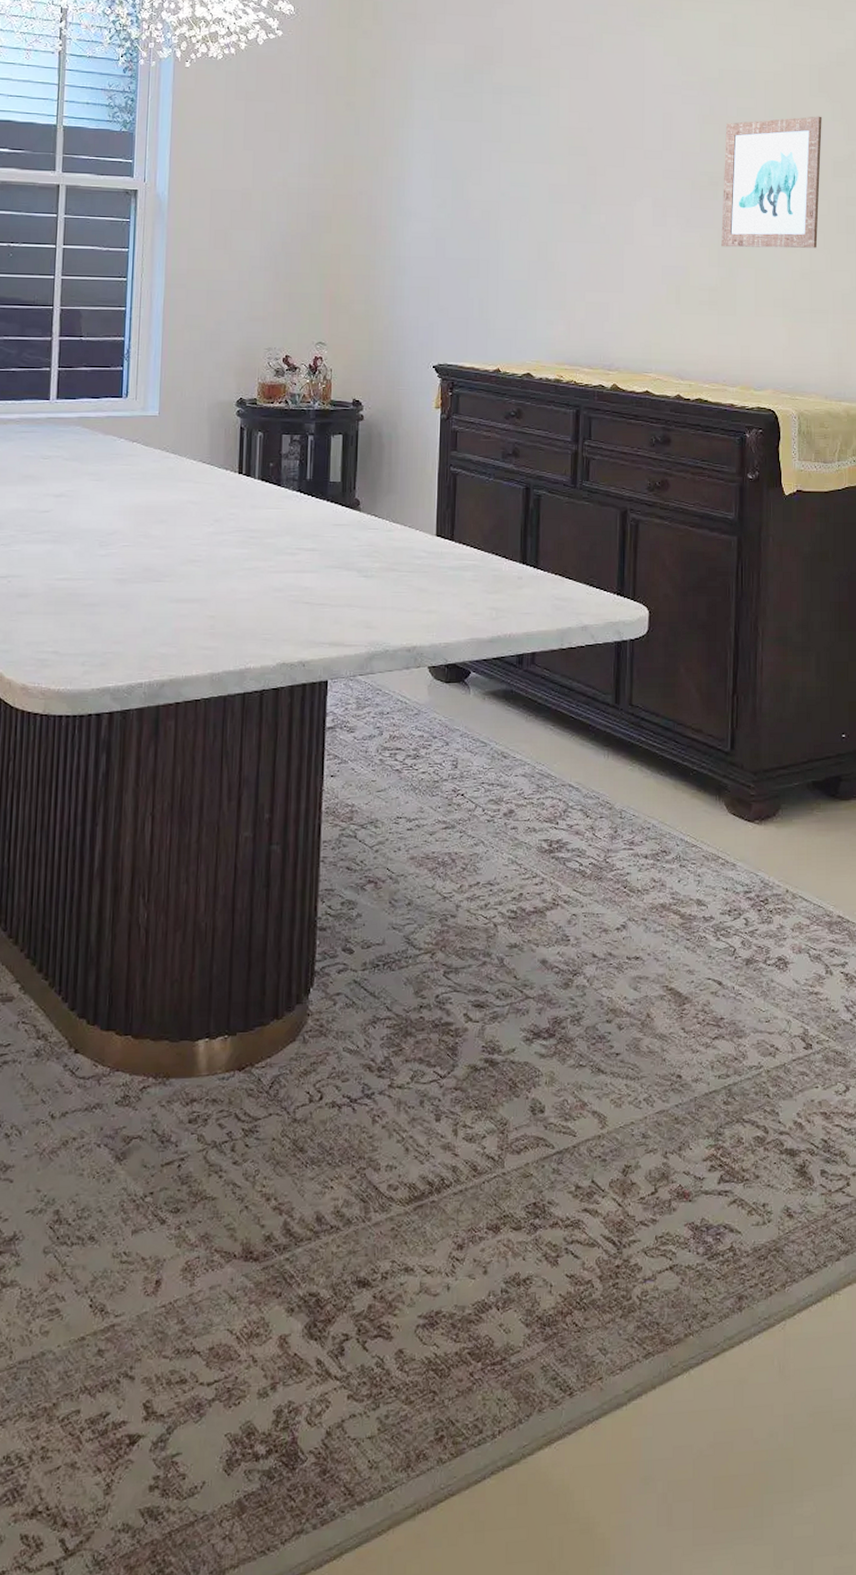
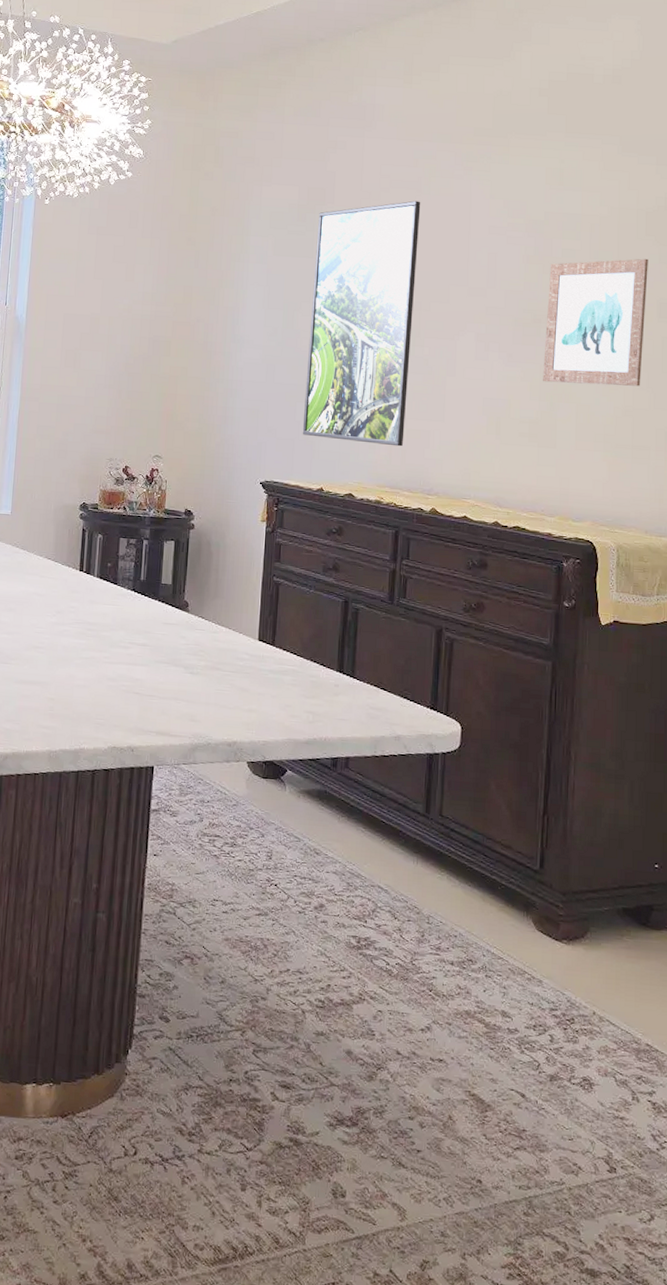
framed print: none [476,59,593,321] -> present [302,201,421,447]

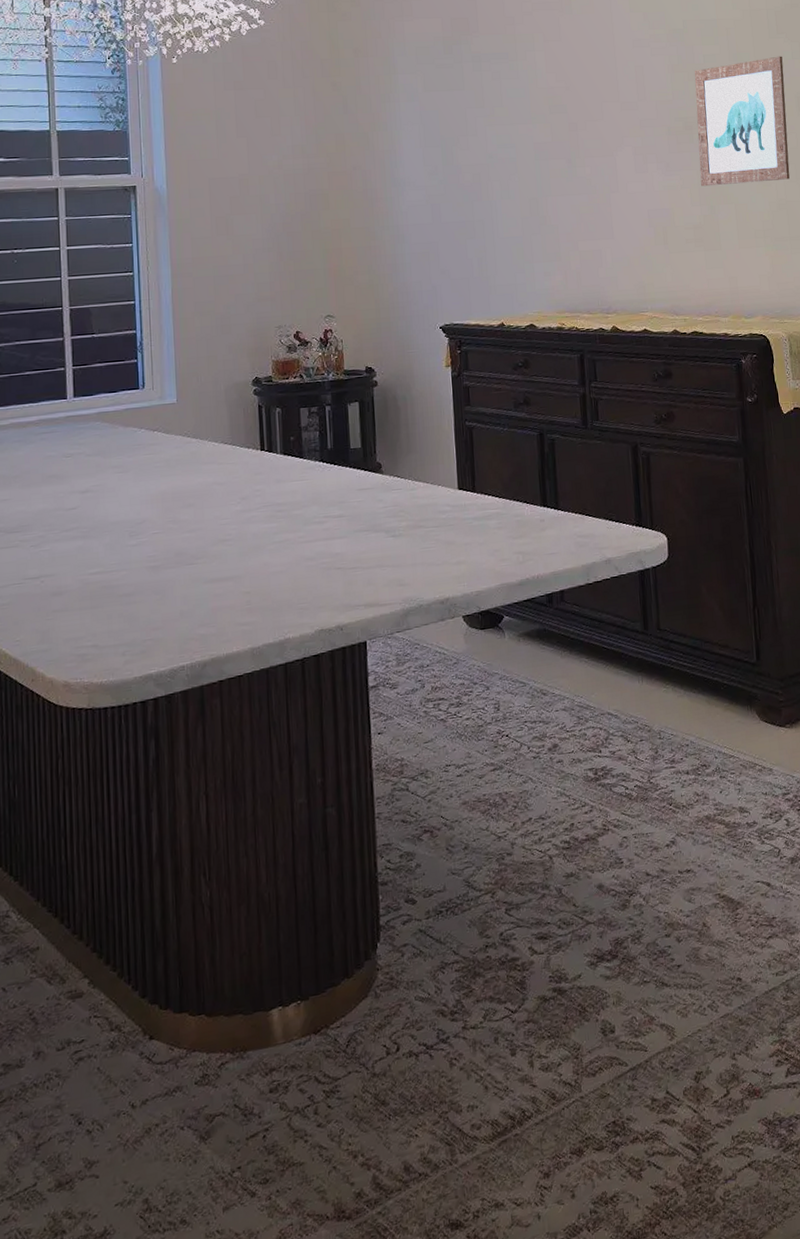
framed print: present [302,201,421,447] -> none [465,21,577,272]

